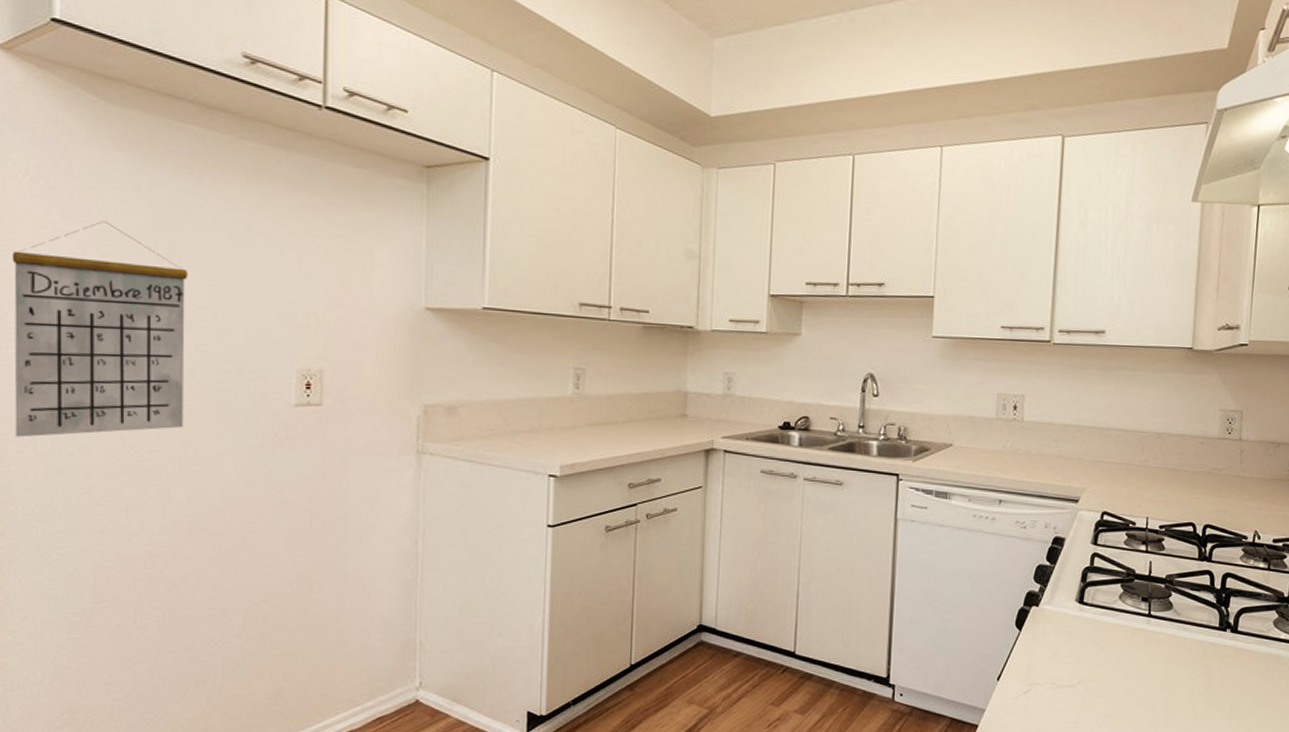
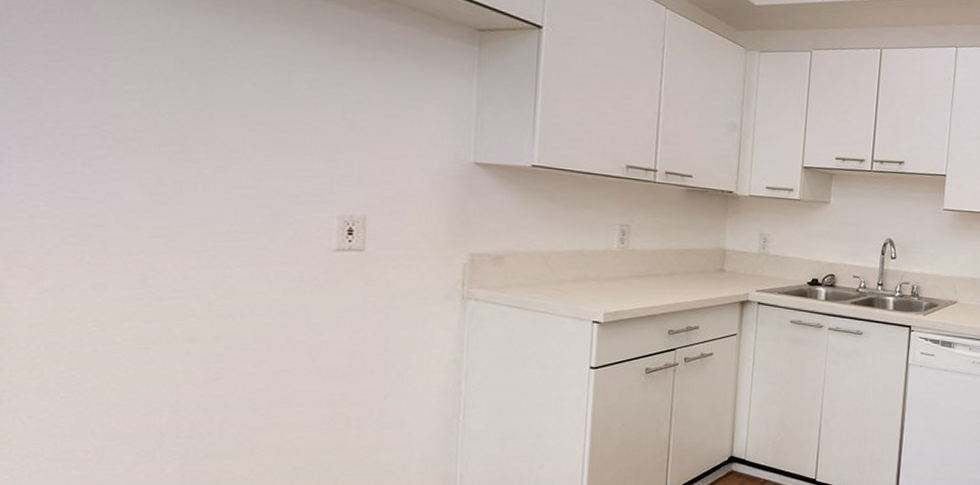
calendar: present [12,220,188,438] -> none [17,58,221,274]

